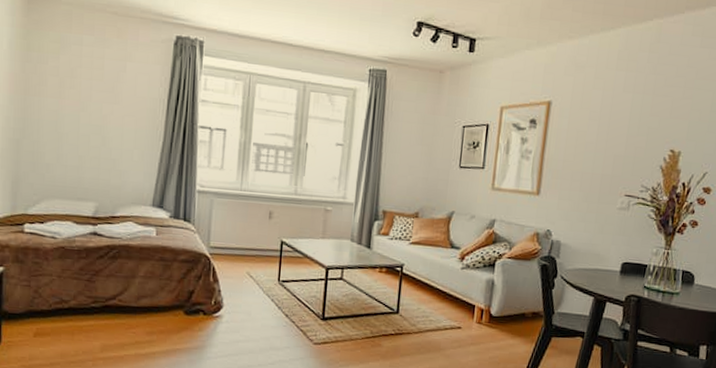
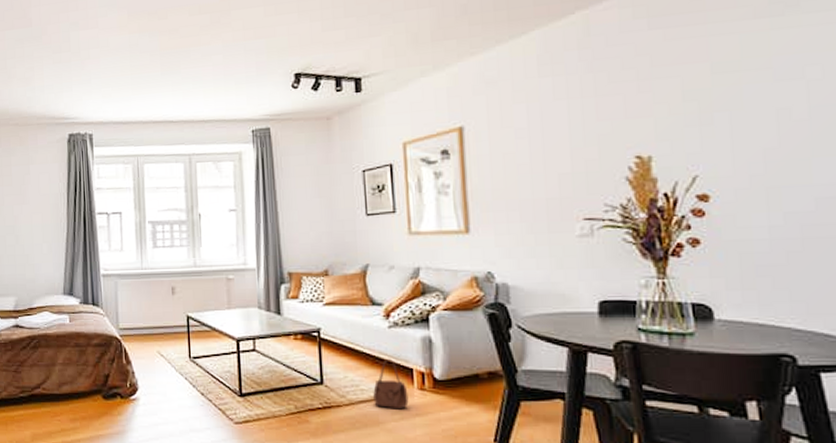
handbag: none [439,295,468,339] -> present [373,358,409,410]

